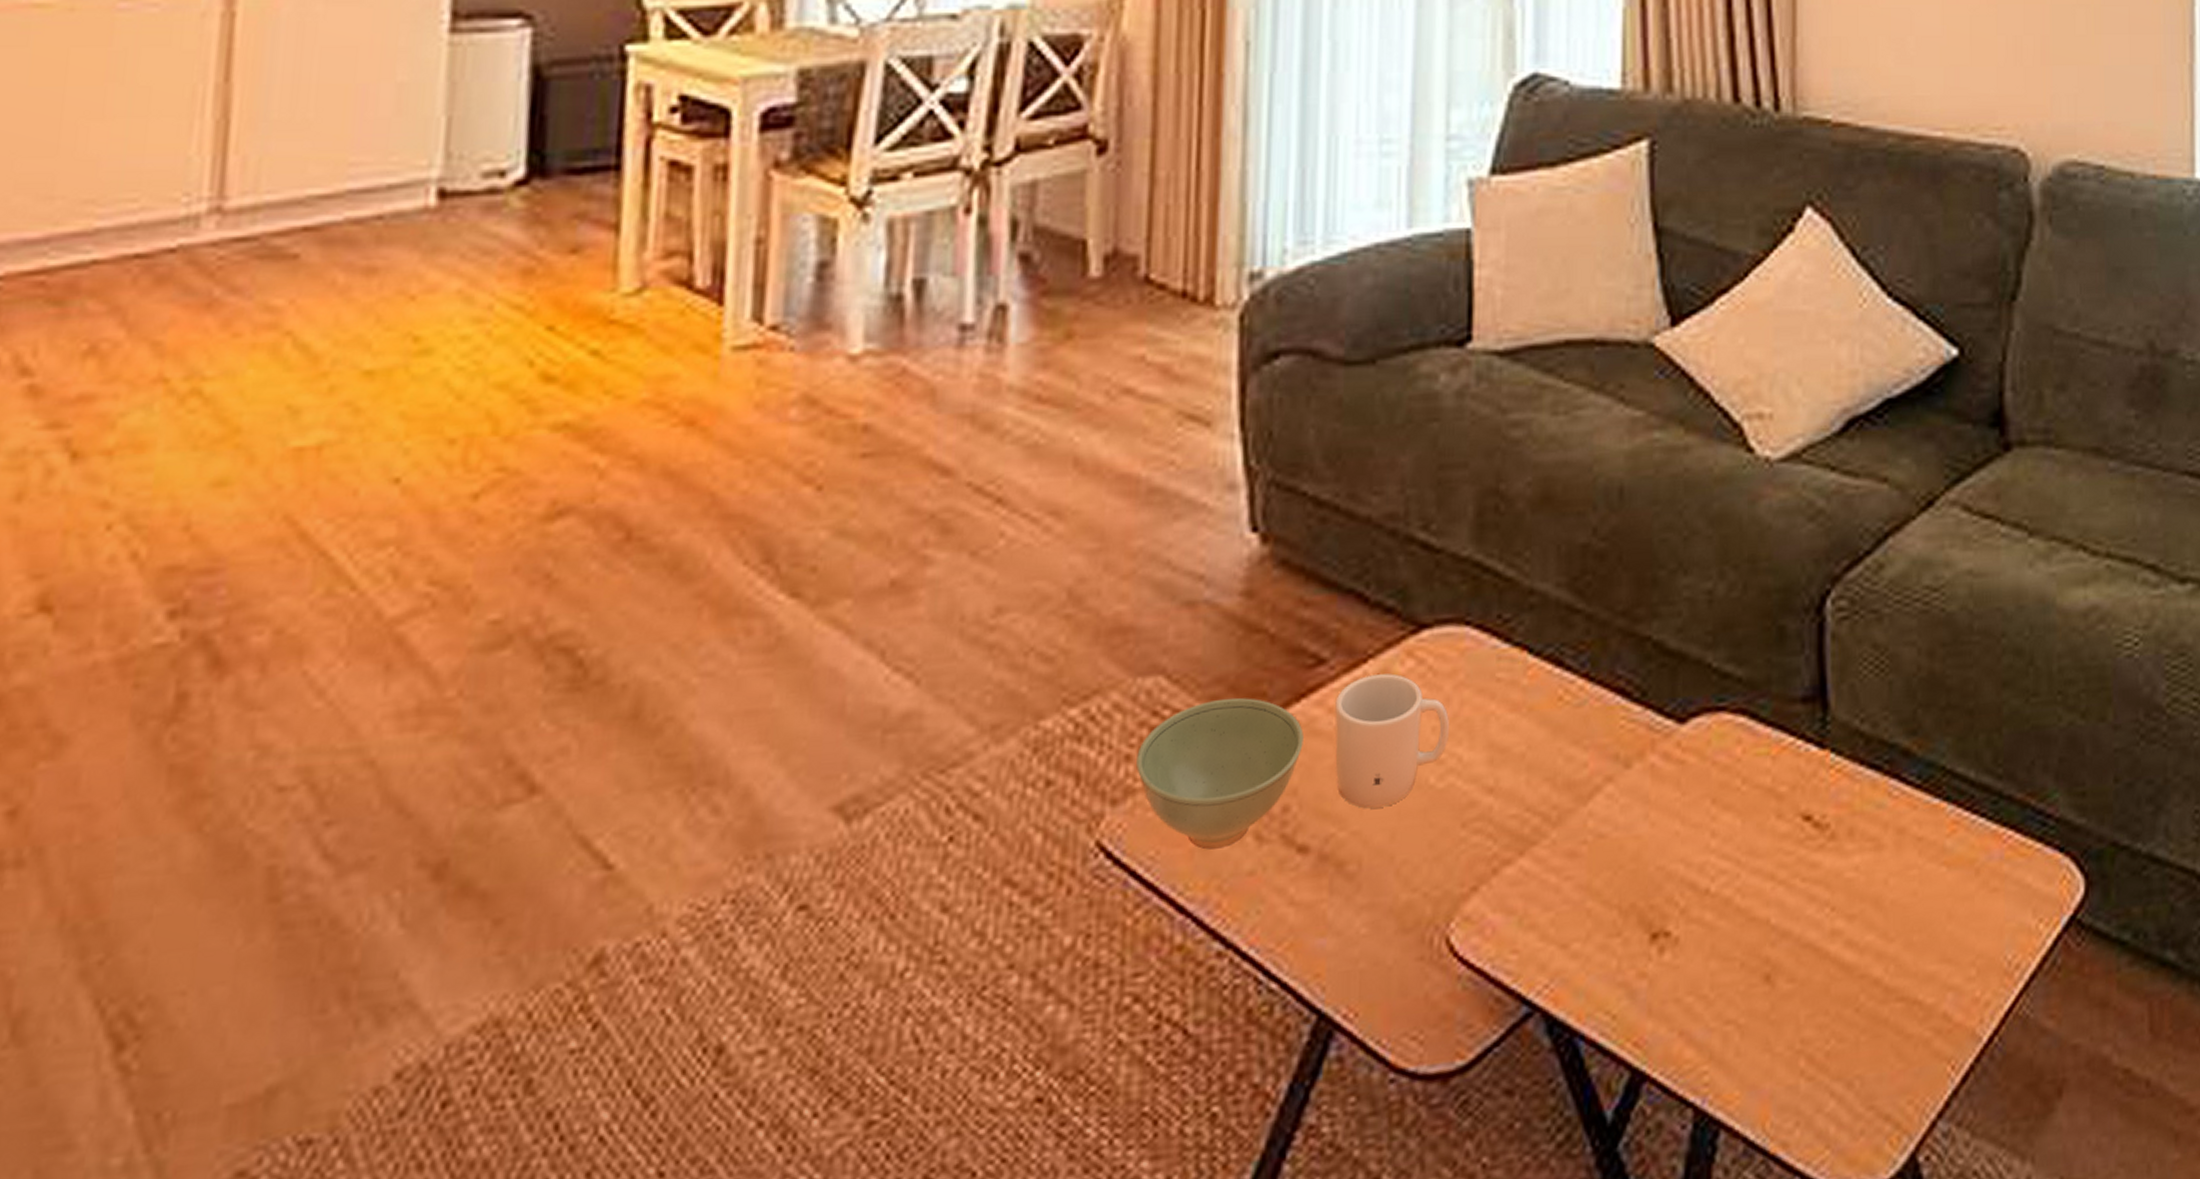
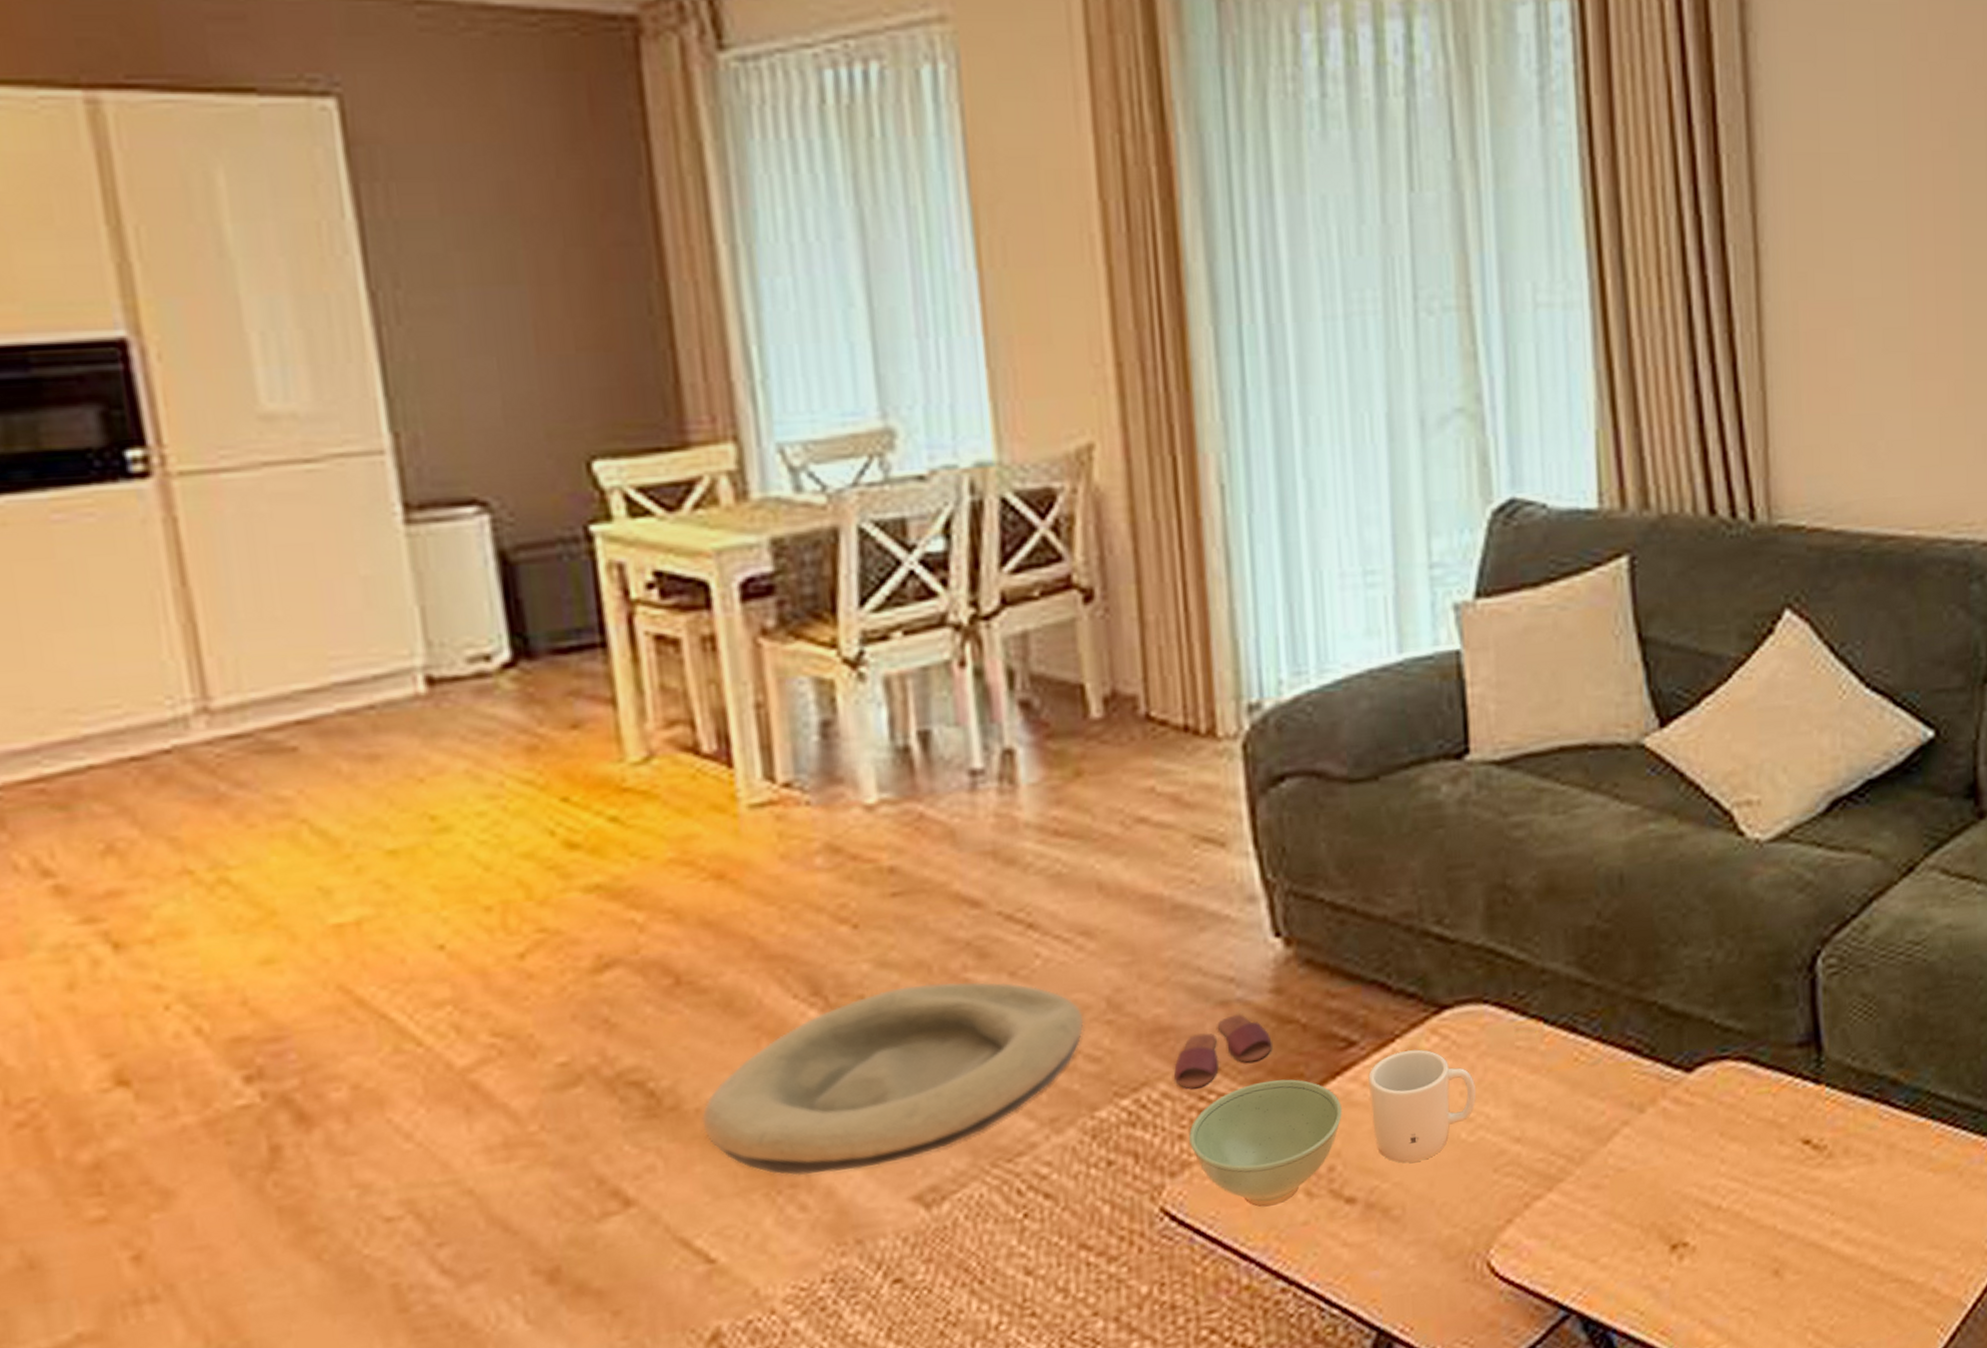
dog bed: none [627,558,1041,772] -> present [701,981,1084,1176]
slippers: none [1129,617,1236,702] -> present [1174,1014,1272,1089]

